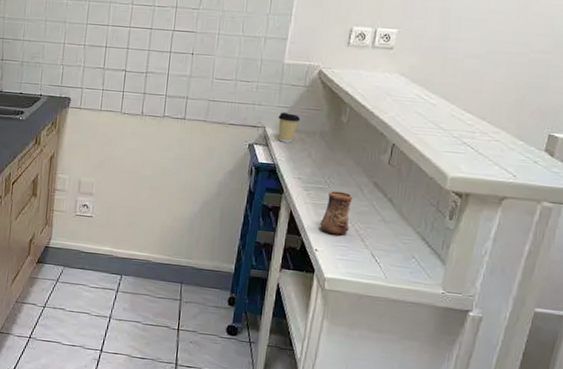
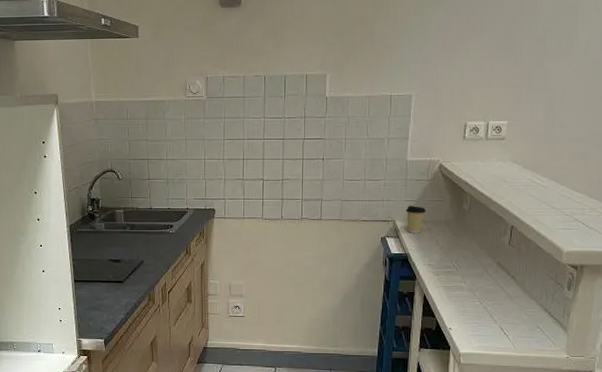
cup: present [320,191,353,236] -> none [452,273,480,313]

